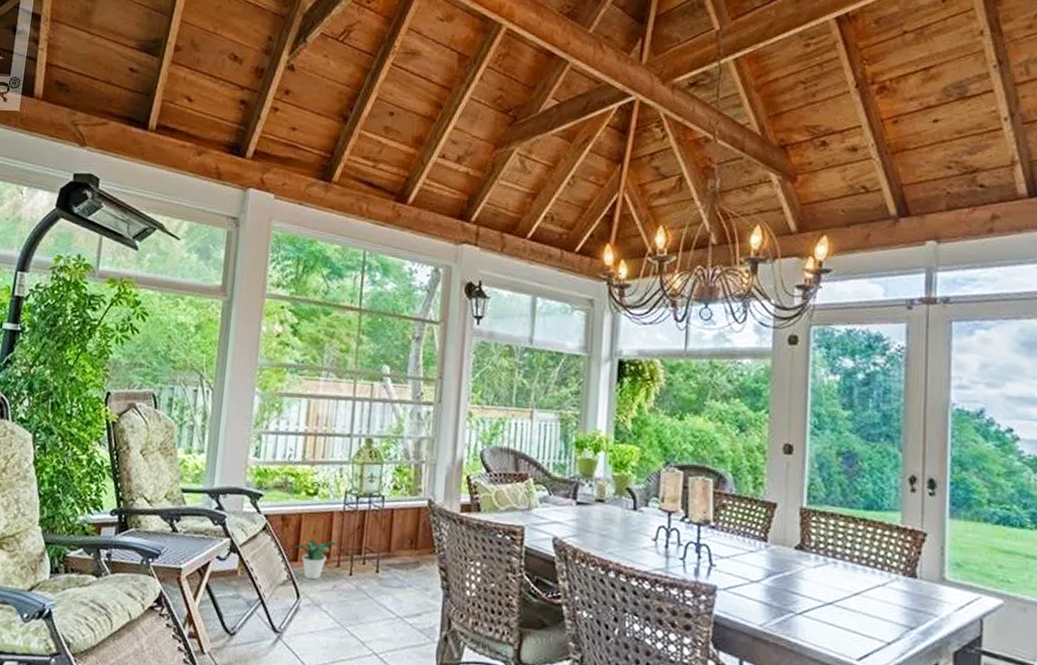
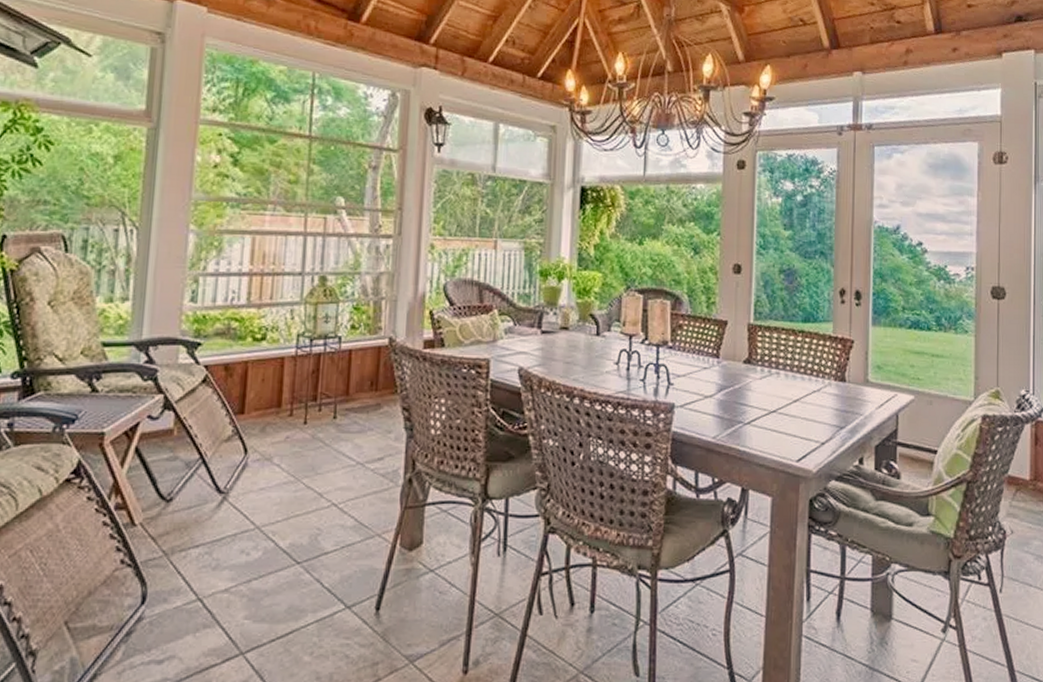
potted plant: present [294,540,338,580] -> none [240,388,290,432]

